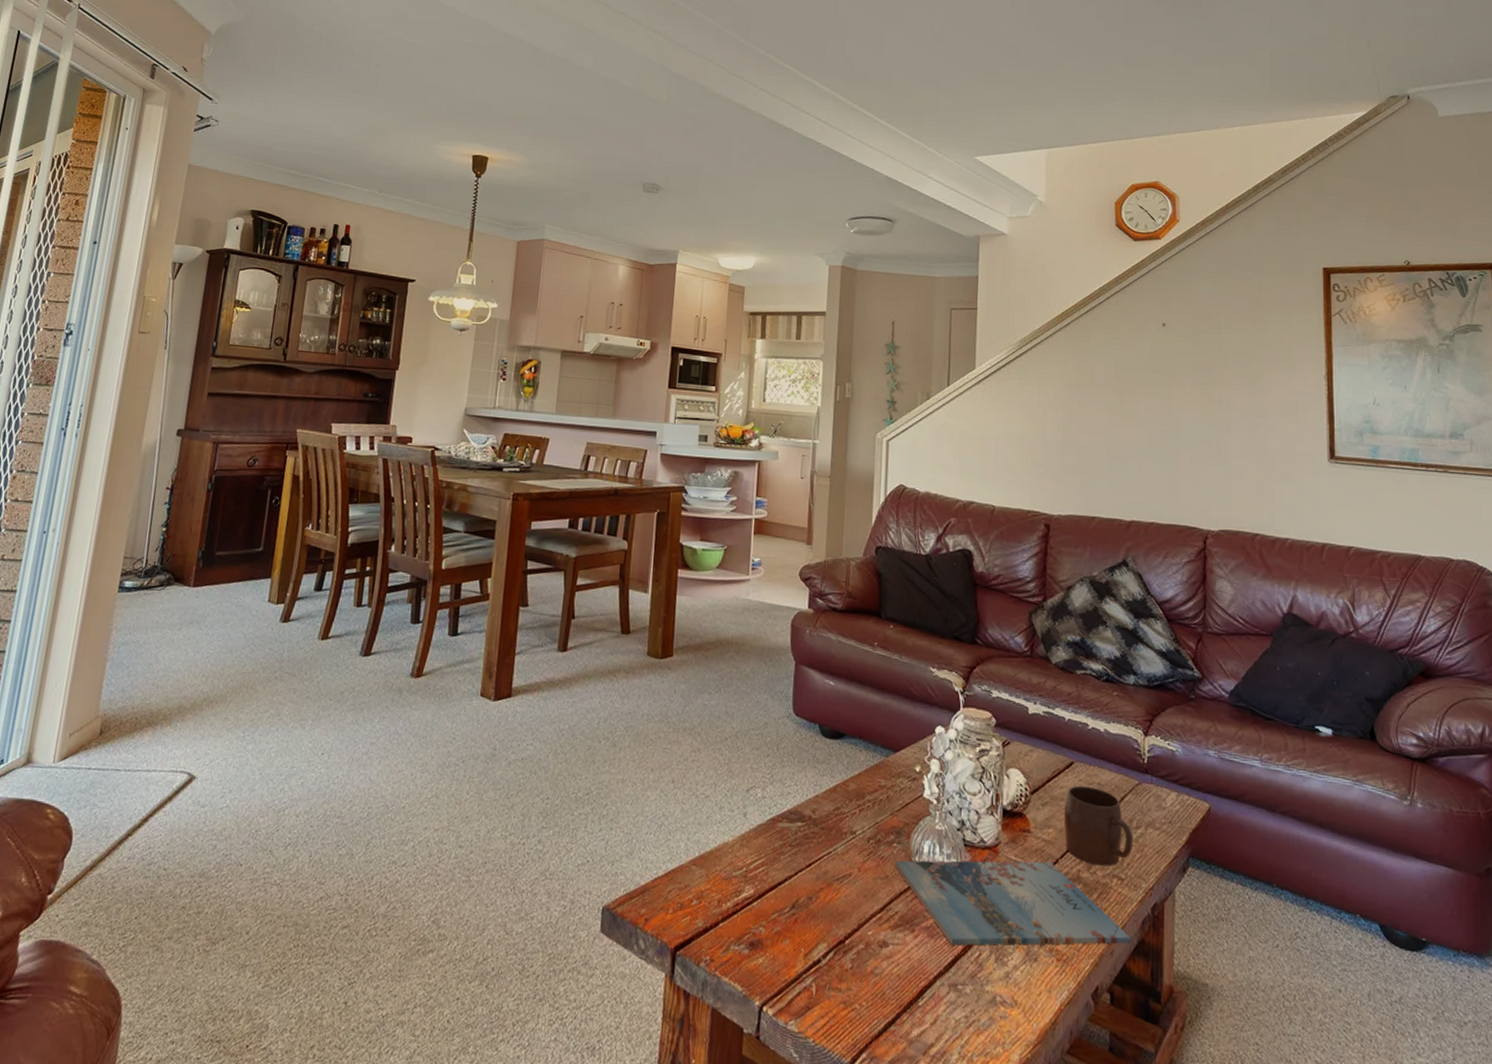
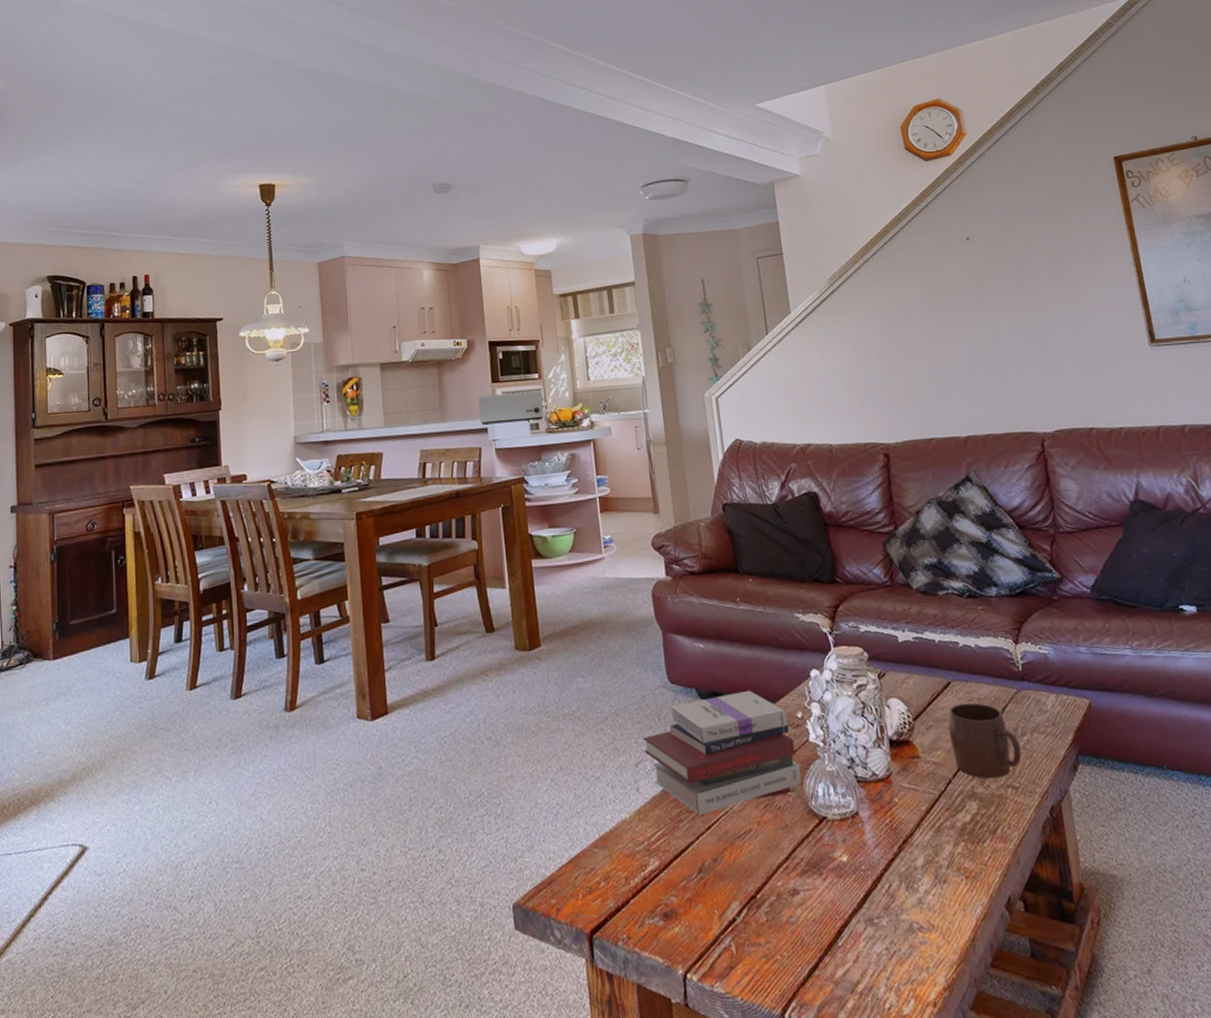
toaster: none [650,398,718,433] -> present [478,390,545,426]
books: none [757,735,910,851] -> present [642,690,802,815]
magazine: present [895,860,1131,946] -> none [792,783,1035,881]

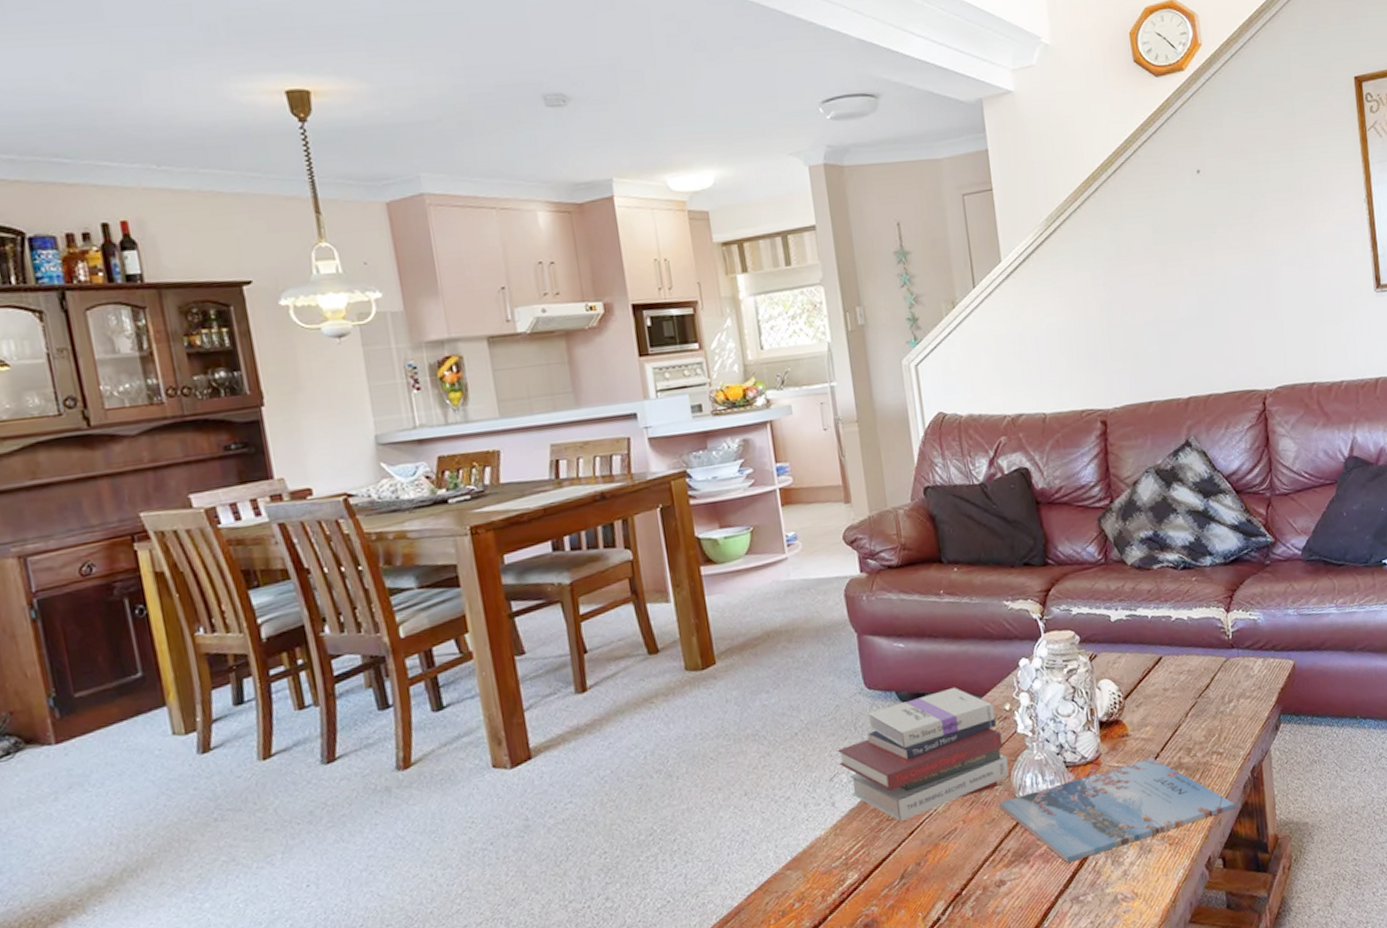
toaster: present [478,390,545,426] -> none [622,364,708,411]
magazine: none [792,783,1035,881] -> present [999,757,1236,863]
mug: present [948,702,1022,779] -> none [1158,675,1228,748]

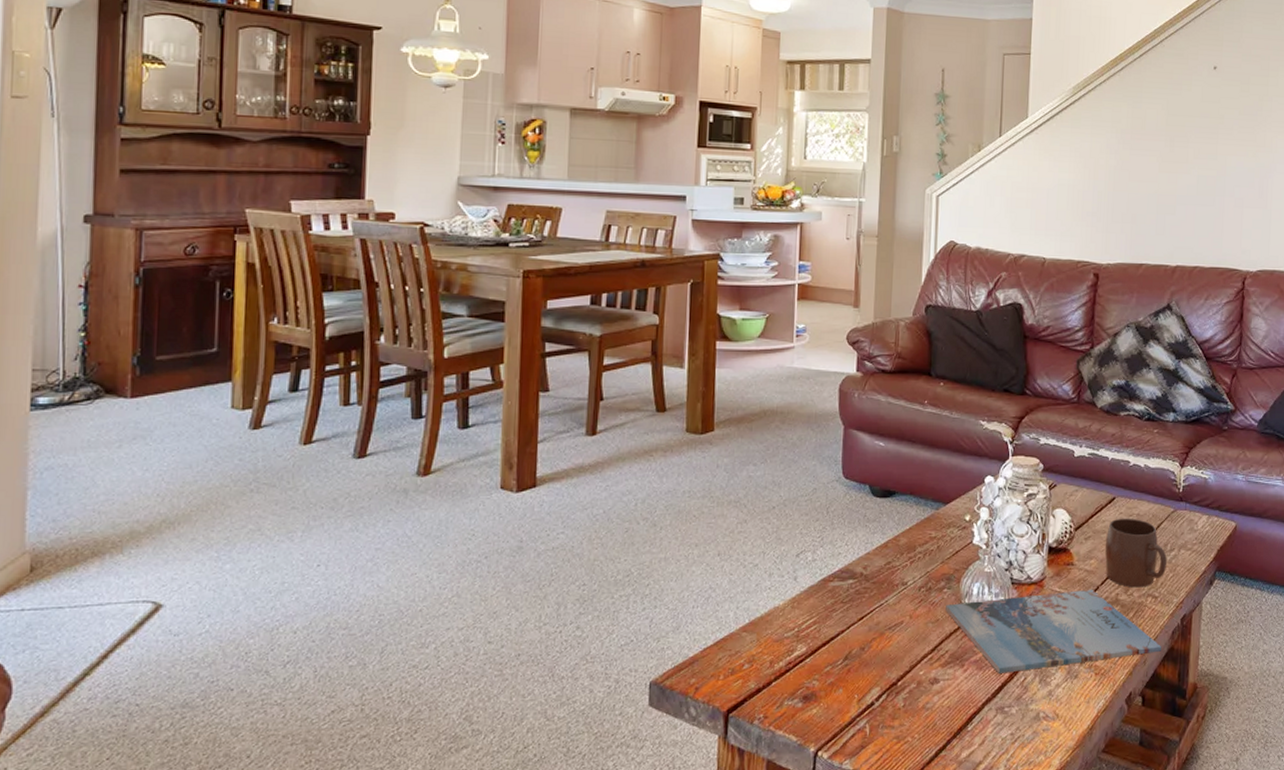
books: present [837,686,1009,822] -> none [807,490,960,606]
mug: none [1158,675,1228,748] -> present [1104,518,1167,588]

